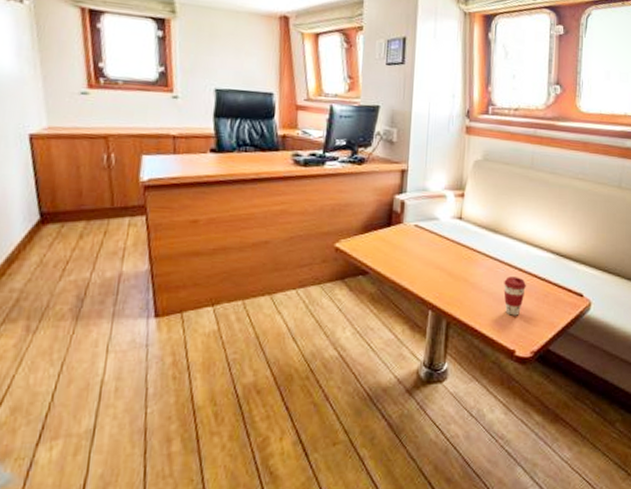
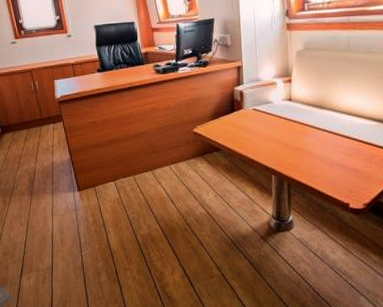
coffee cup: present [503,276,526,316] -> none [333,143,354,175]

